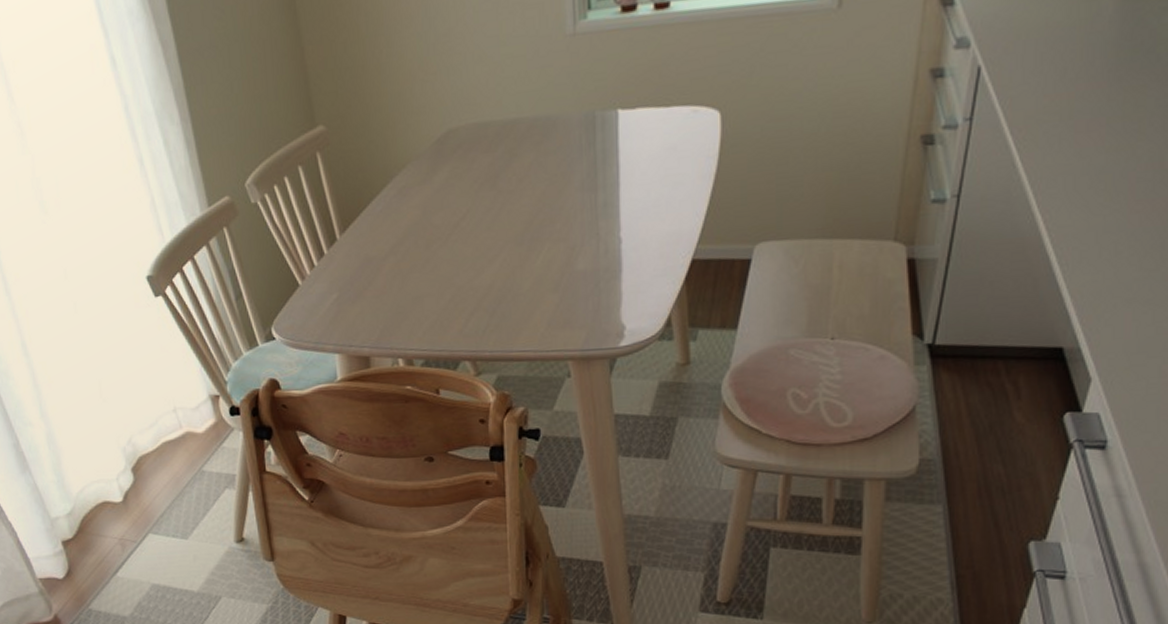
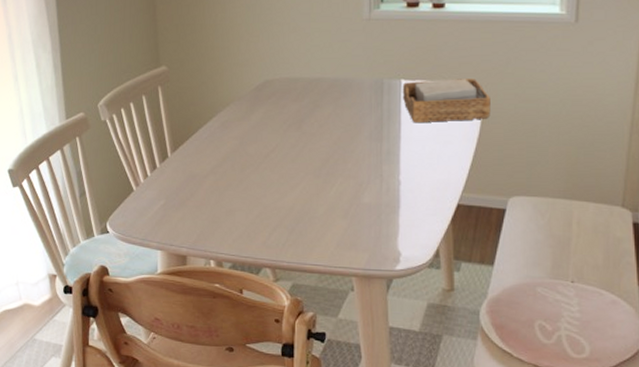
napkin holder: none [619,98,731,163] -> present [402,79,491,122]

